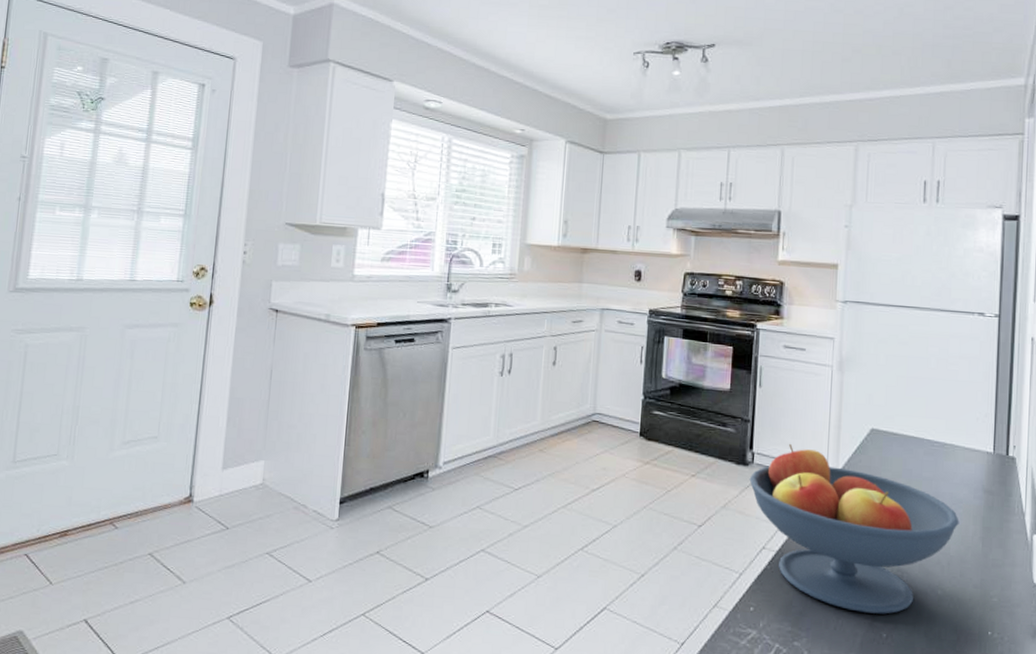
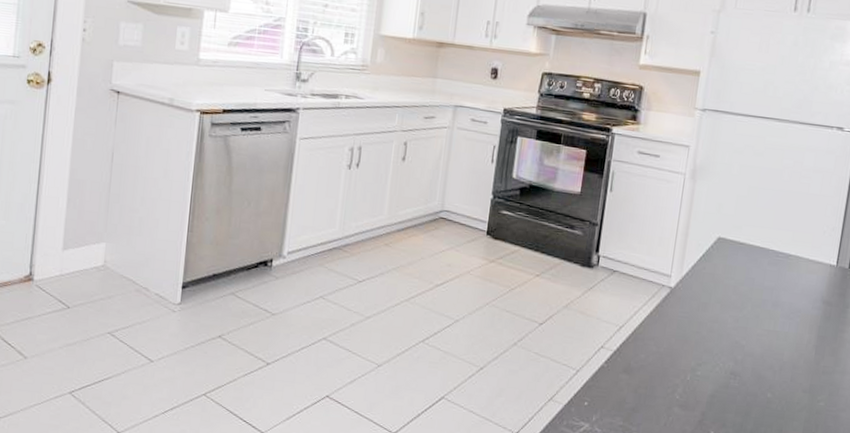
fruit bowl: present [749,444,959,614] -> none [592,249,796,414]

